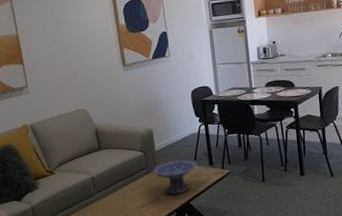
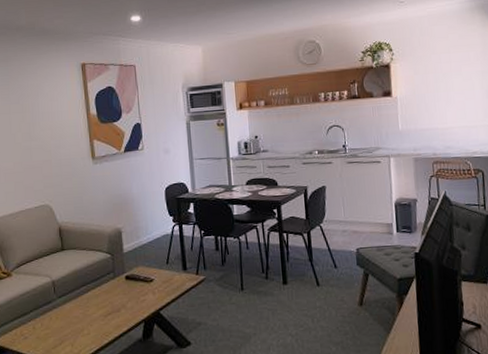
decorative bowl: present [153,160,198,195] -> none [120,263,170,303]

